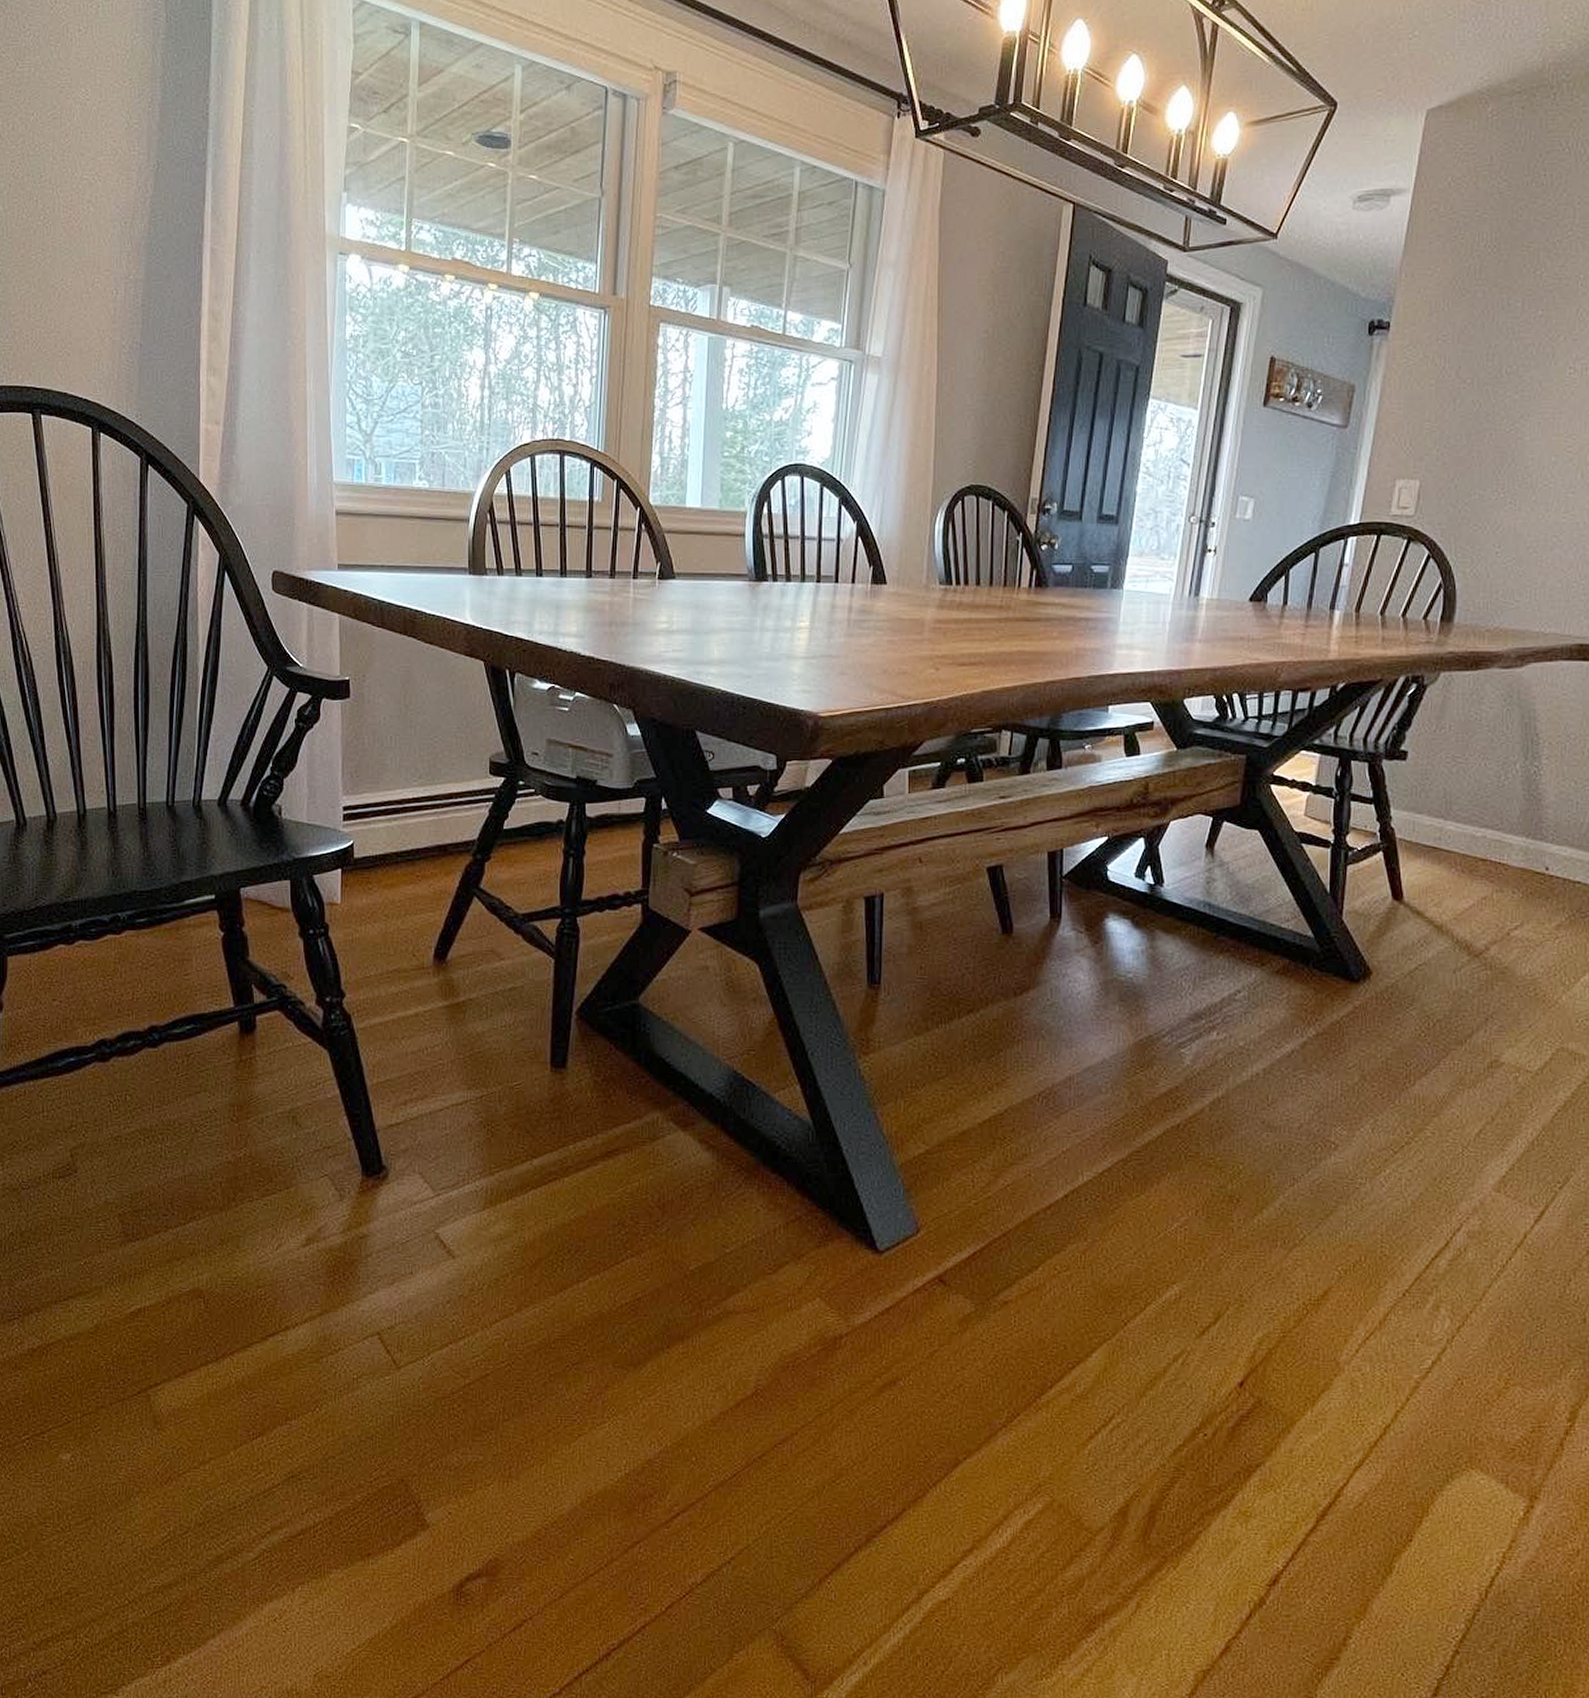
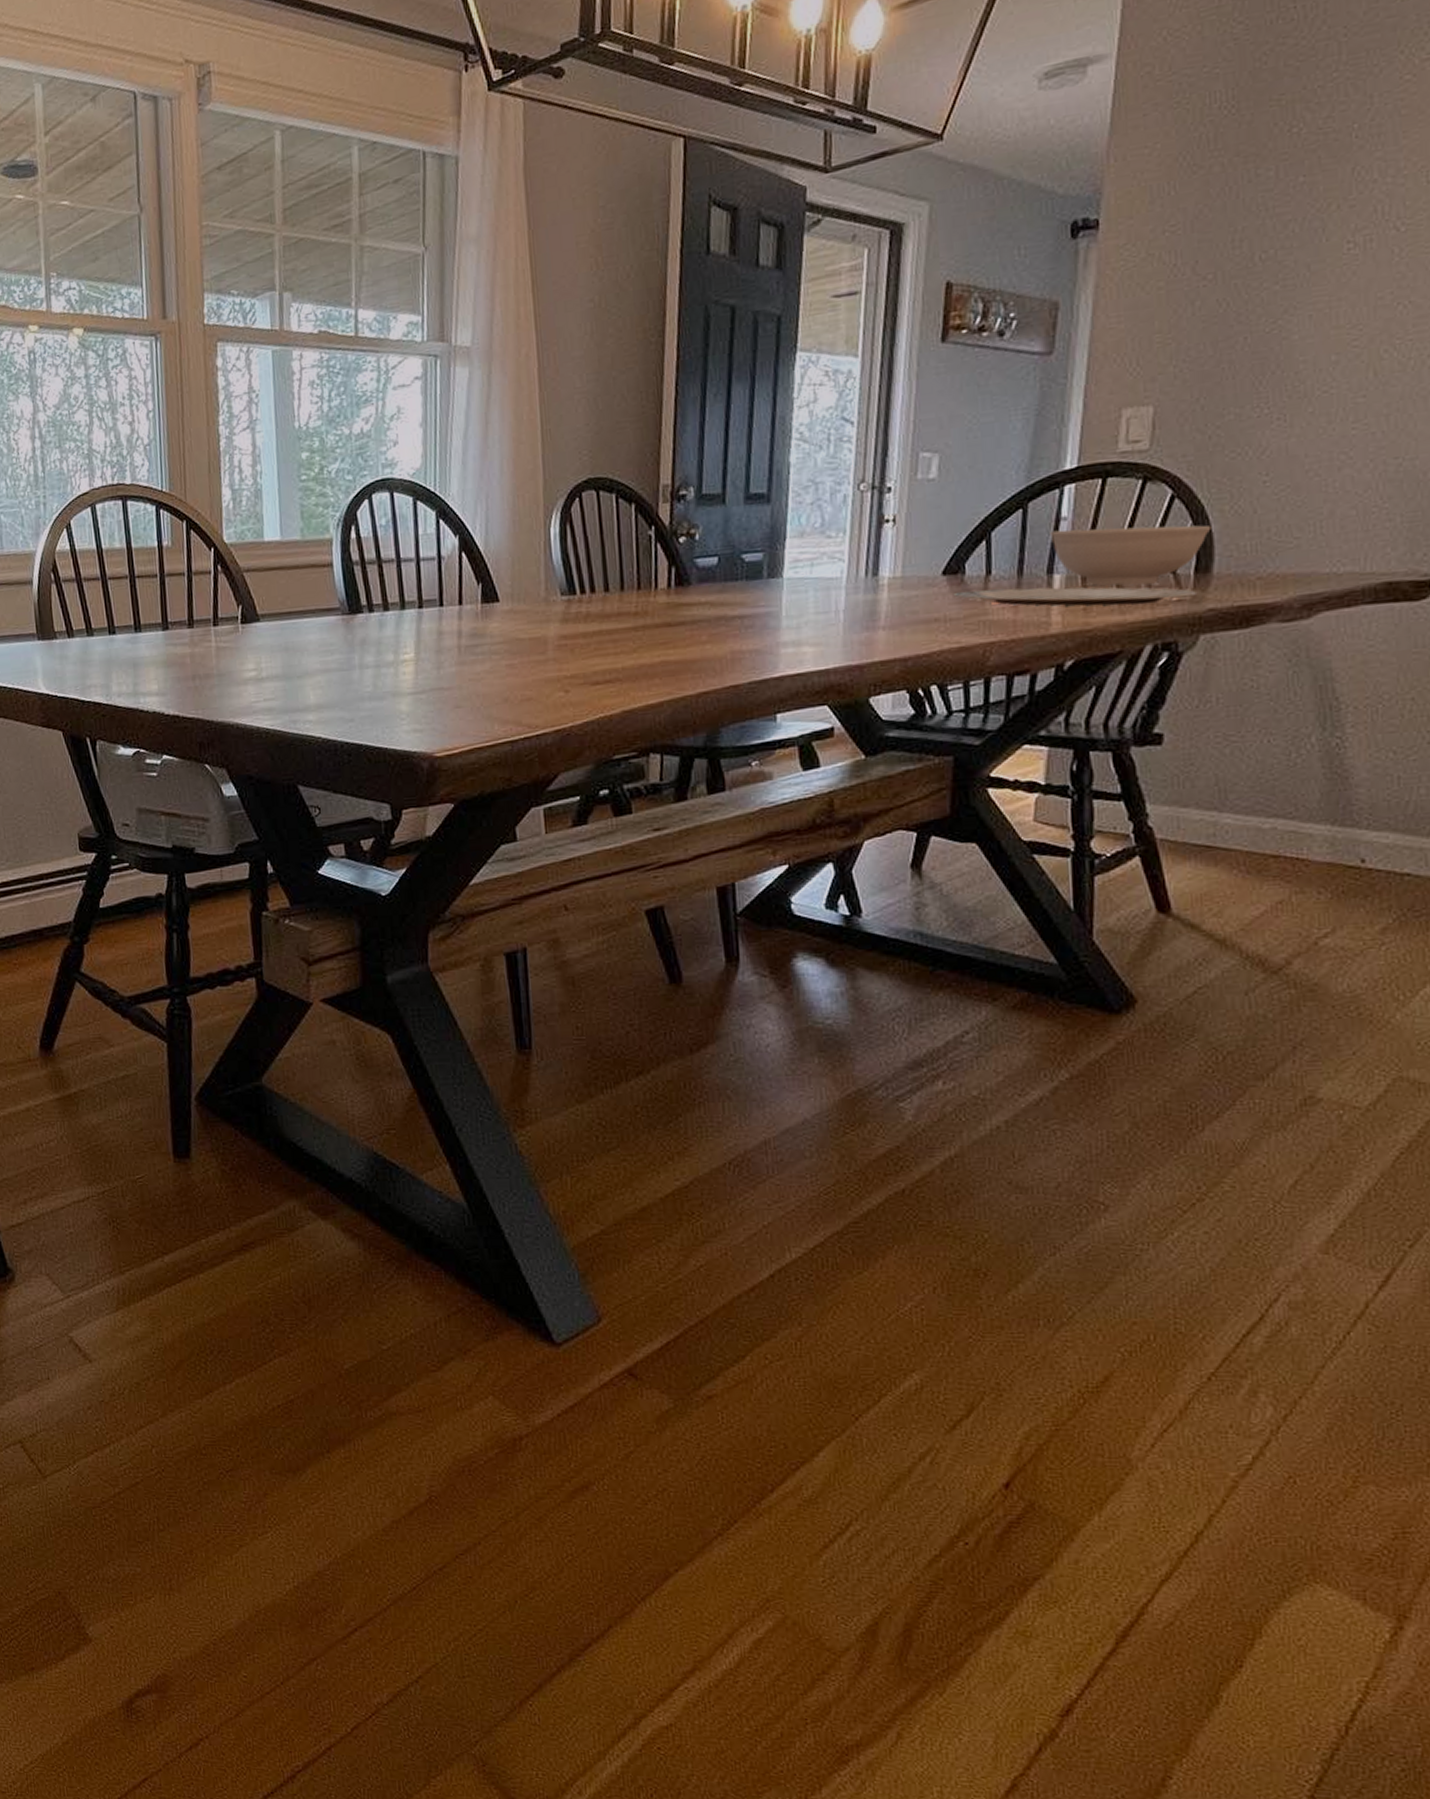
plate: none [1256,616,1442,641] -> present [953,587,1198,606]
bowl: none [1334,574,1456,626] -> present [1050,525,1212,586]

